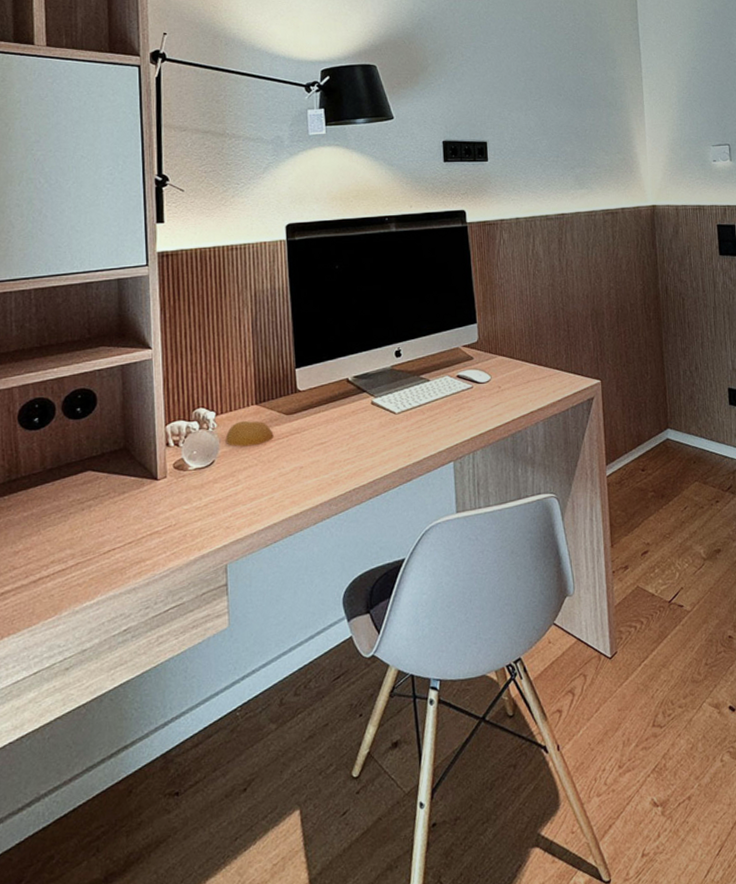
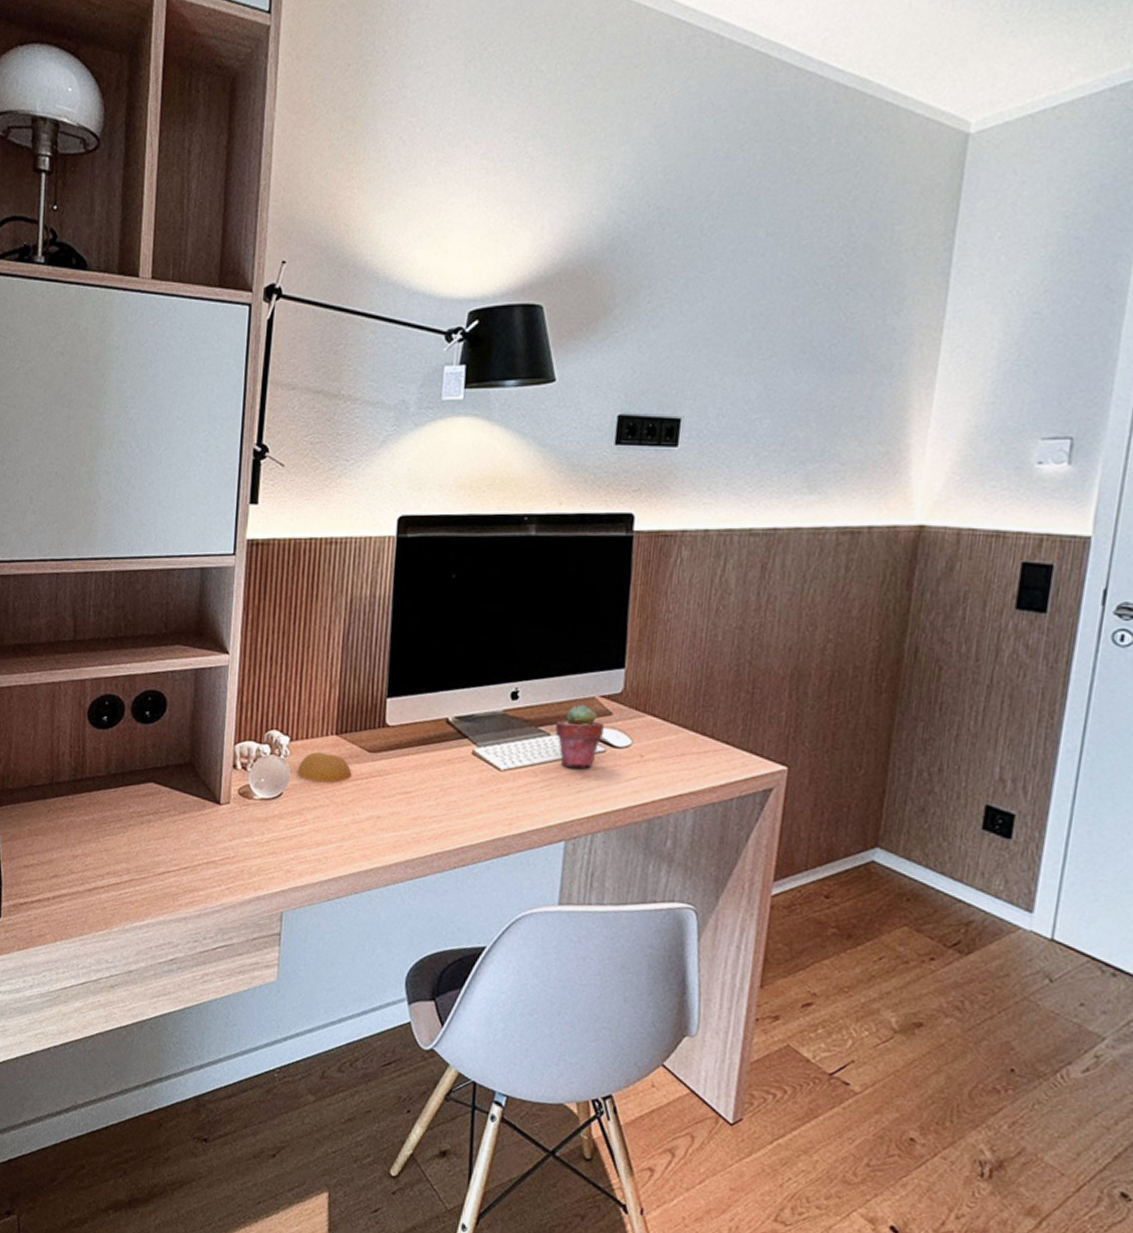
potted succulent: none [433,353,469,403] -> present [555,704,604,768]

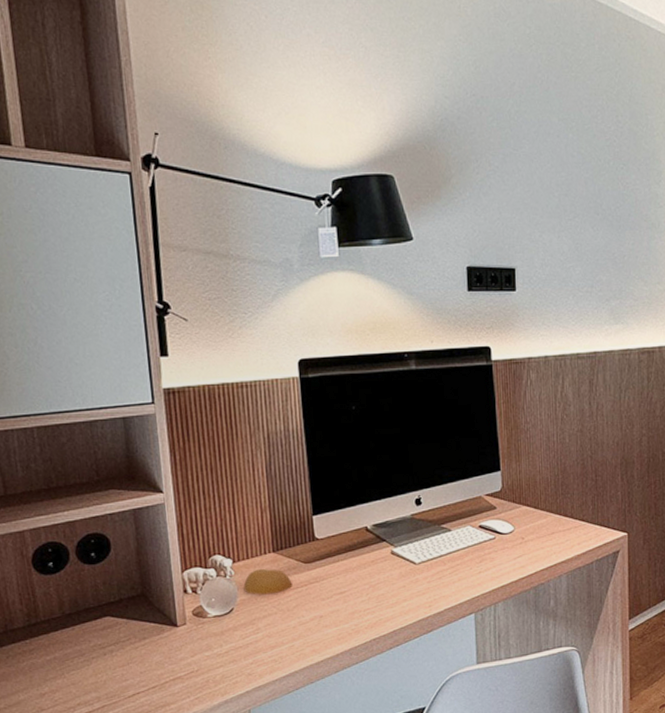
potted succulent: present [555,704,604,768] -> none [454,502,491,554]

